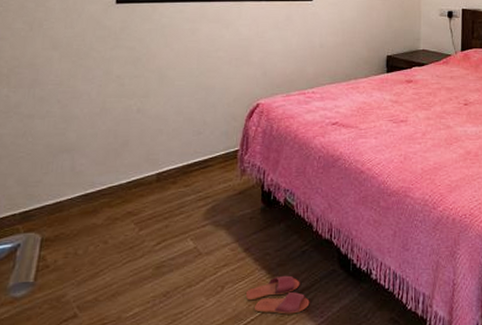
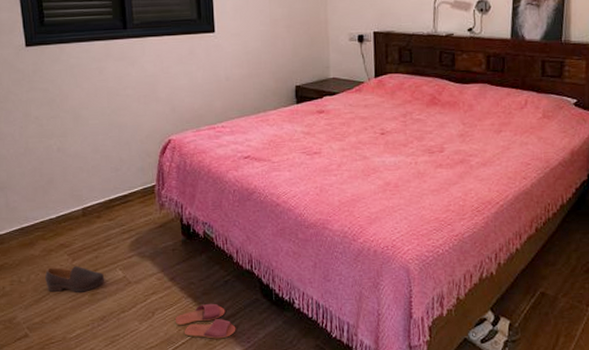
shoe: none [104,236,173,266] -> present [44,266,105,292]

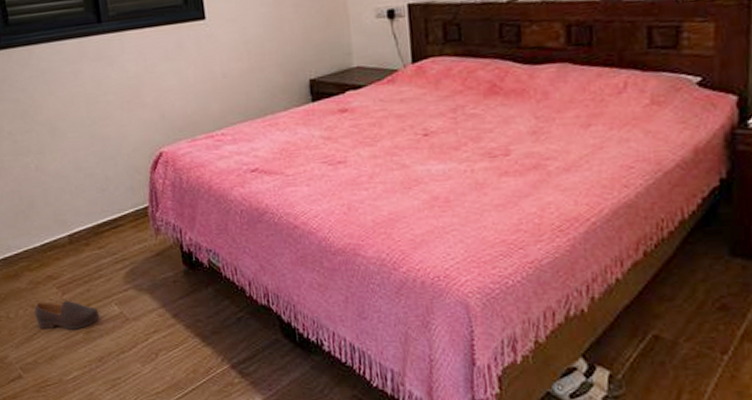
slippers: present [176,303,236,339] -> none [182,344,255,385]

